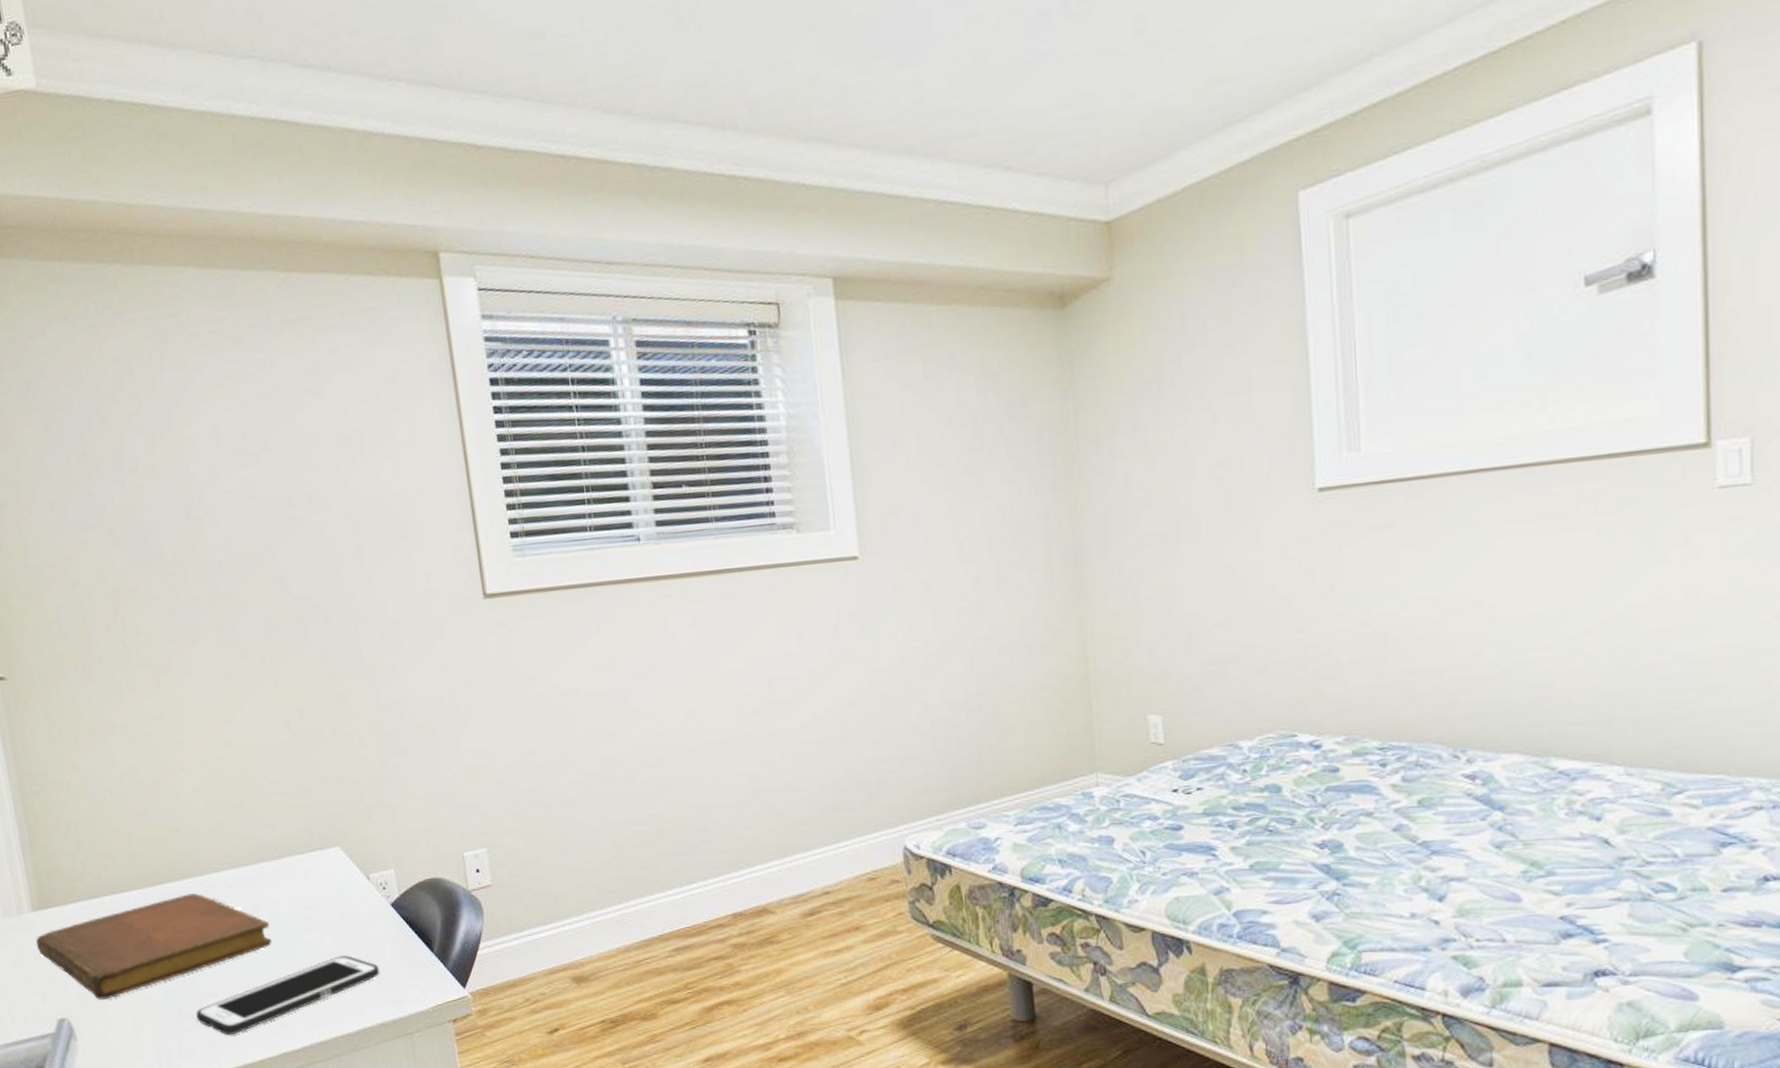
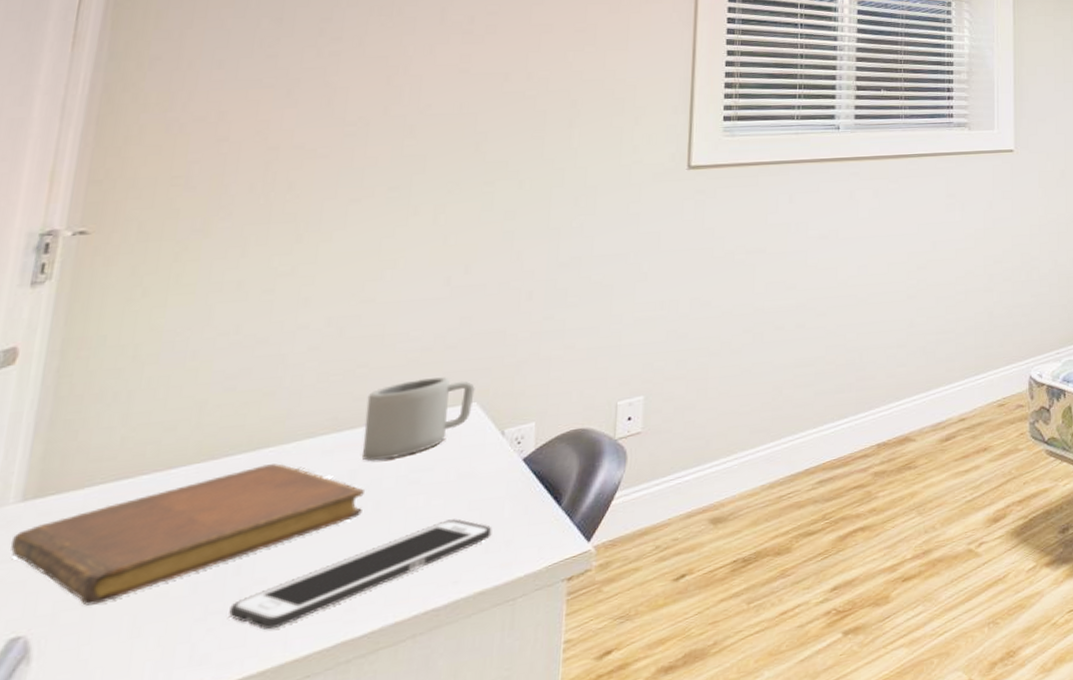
cup: none [250,820,337,897] -> present [362,377,475,462]

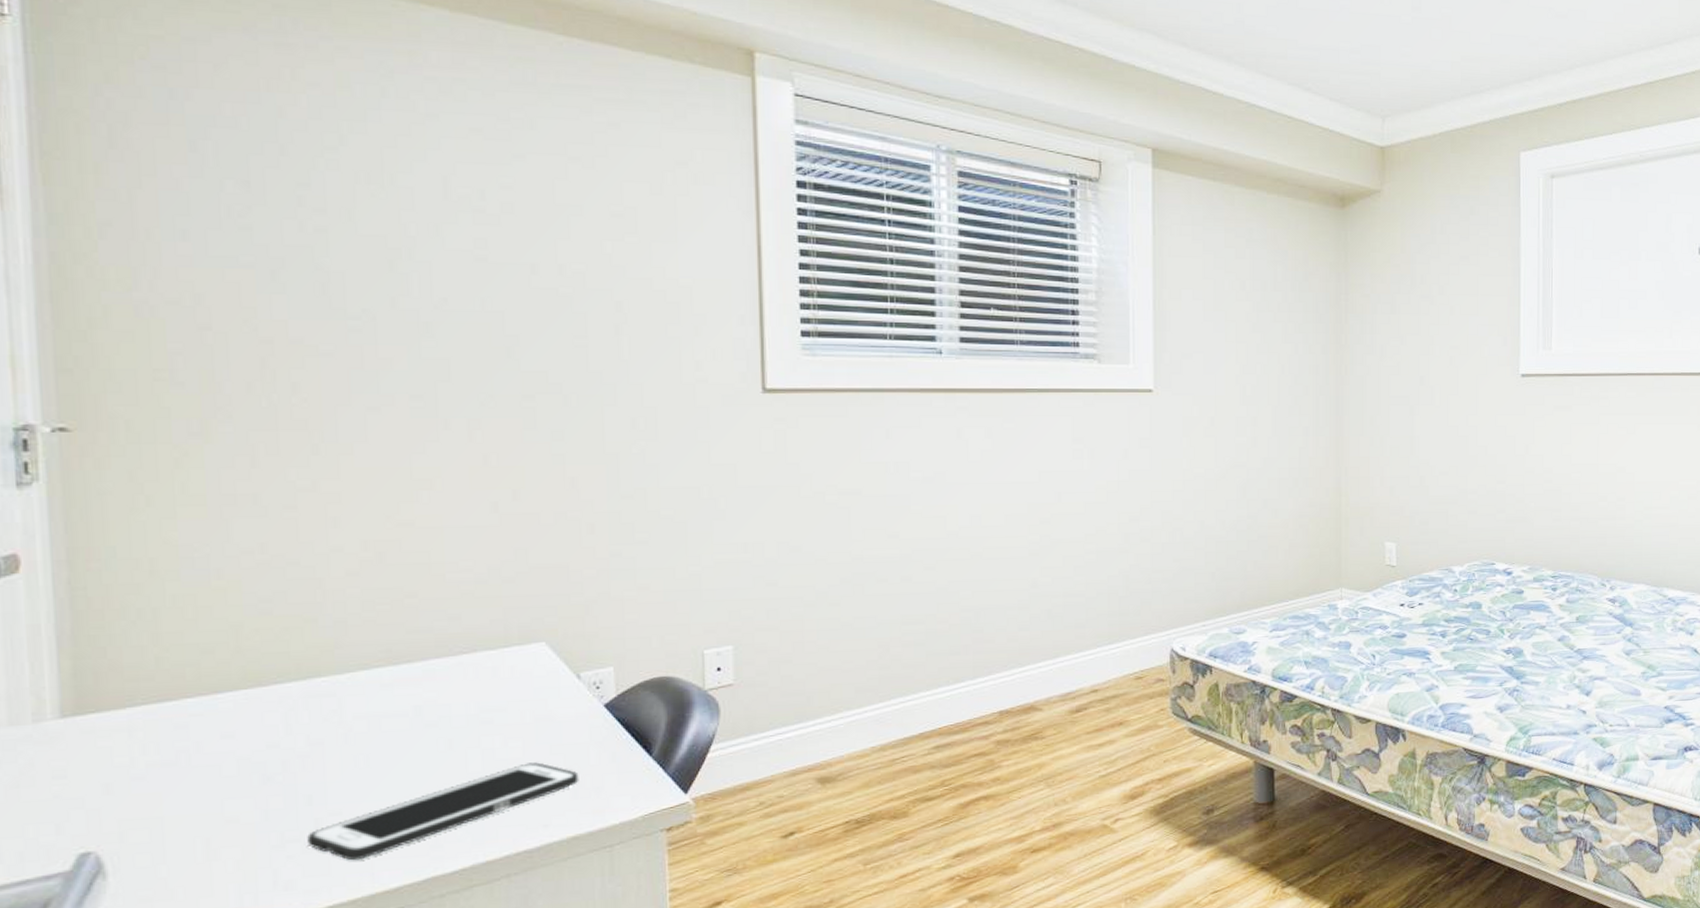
notebook: present [10,463,366,606] -> none [58,694,435,826]
cup: present [362,377,475,462] -> none [421,613,542,698]

